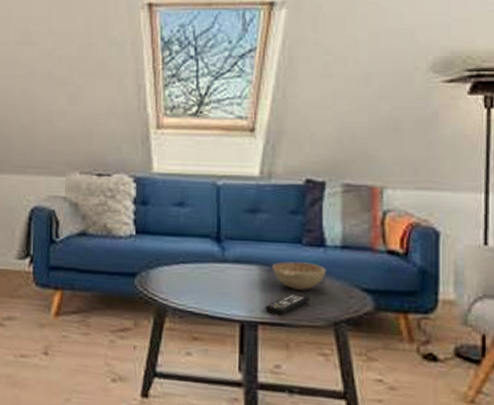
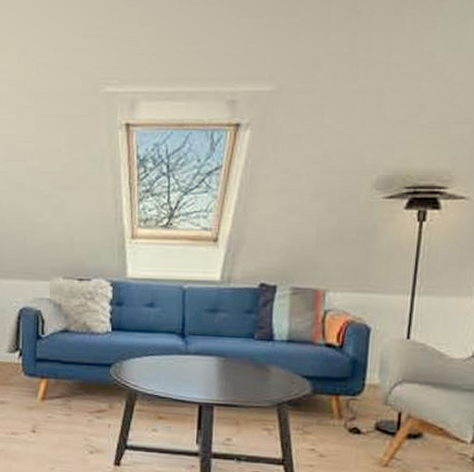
remote control: present [265,292,310,316] -> none [220,379,259,399]
decorative bowl: present [272,262,326,290] -> none [228,353,274,377]

